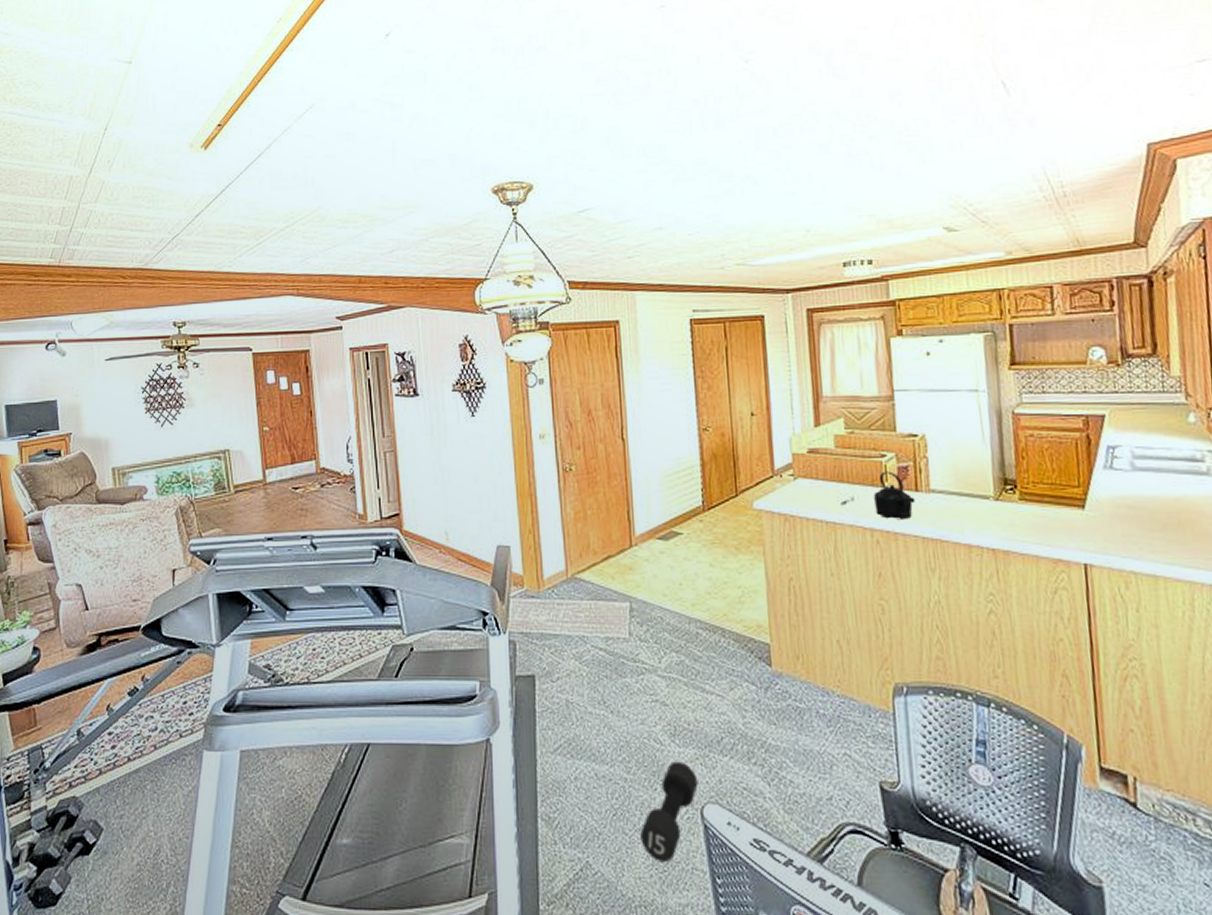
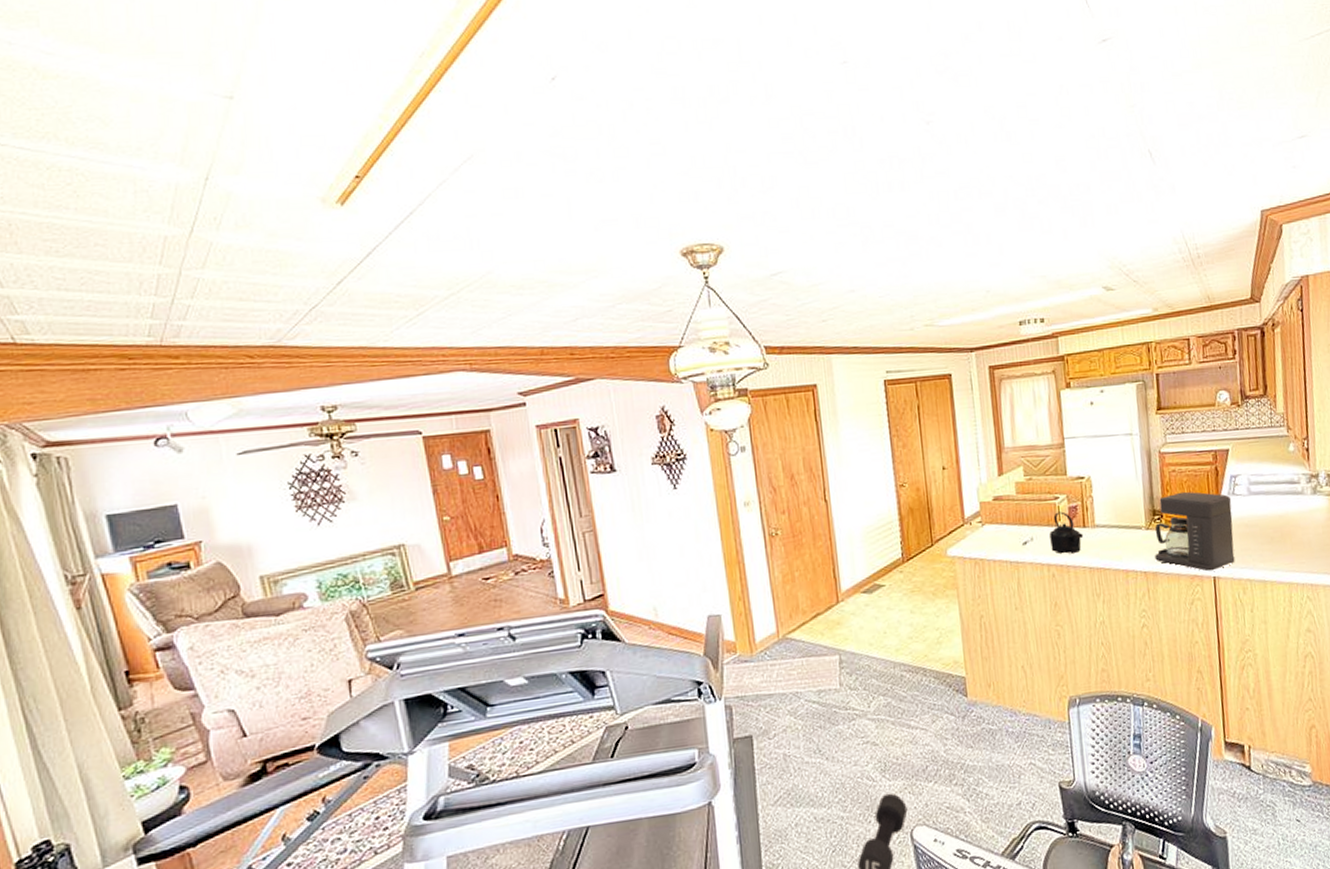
coffee maker: none [1006,460,1114,557] -> present [1154,491,1235,572]

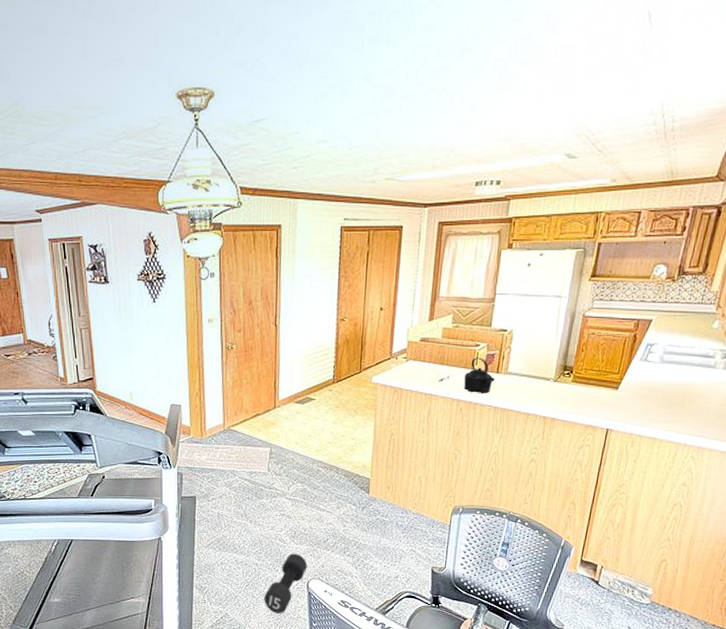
coffee maker: present [1154,491,1235,572] -> none [556,353,642,424]

